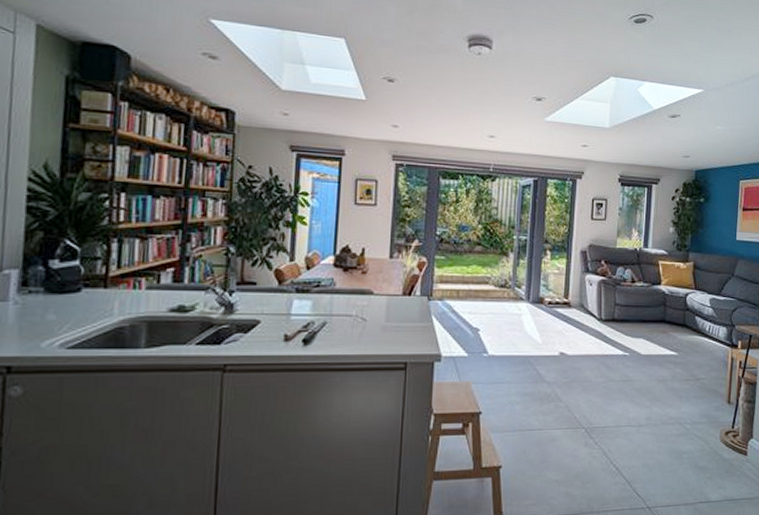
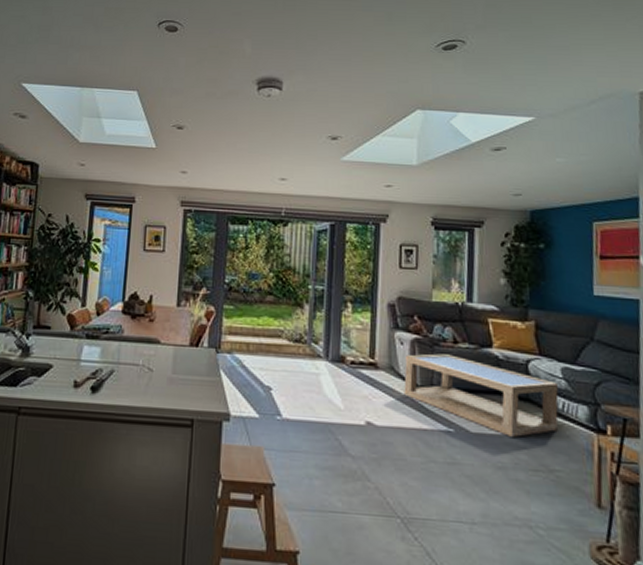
coffee table: none [591,292,706,355] -> present [404,354,559,437]

